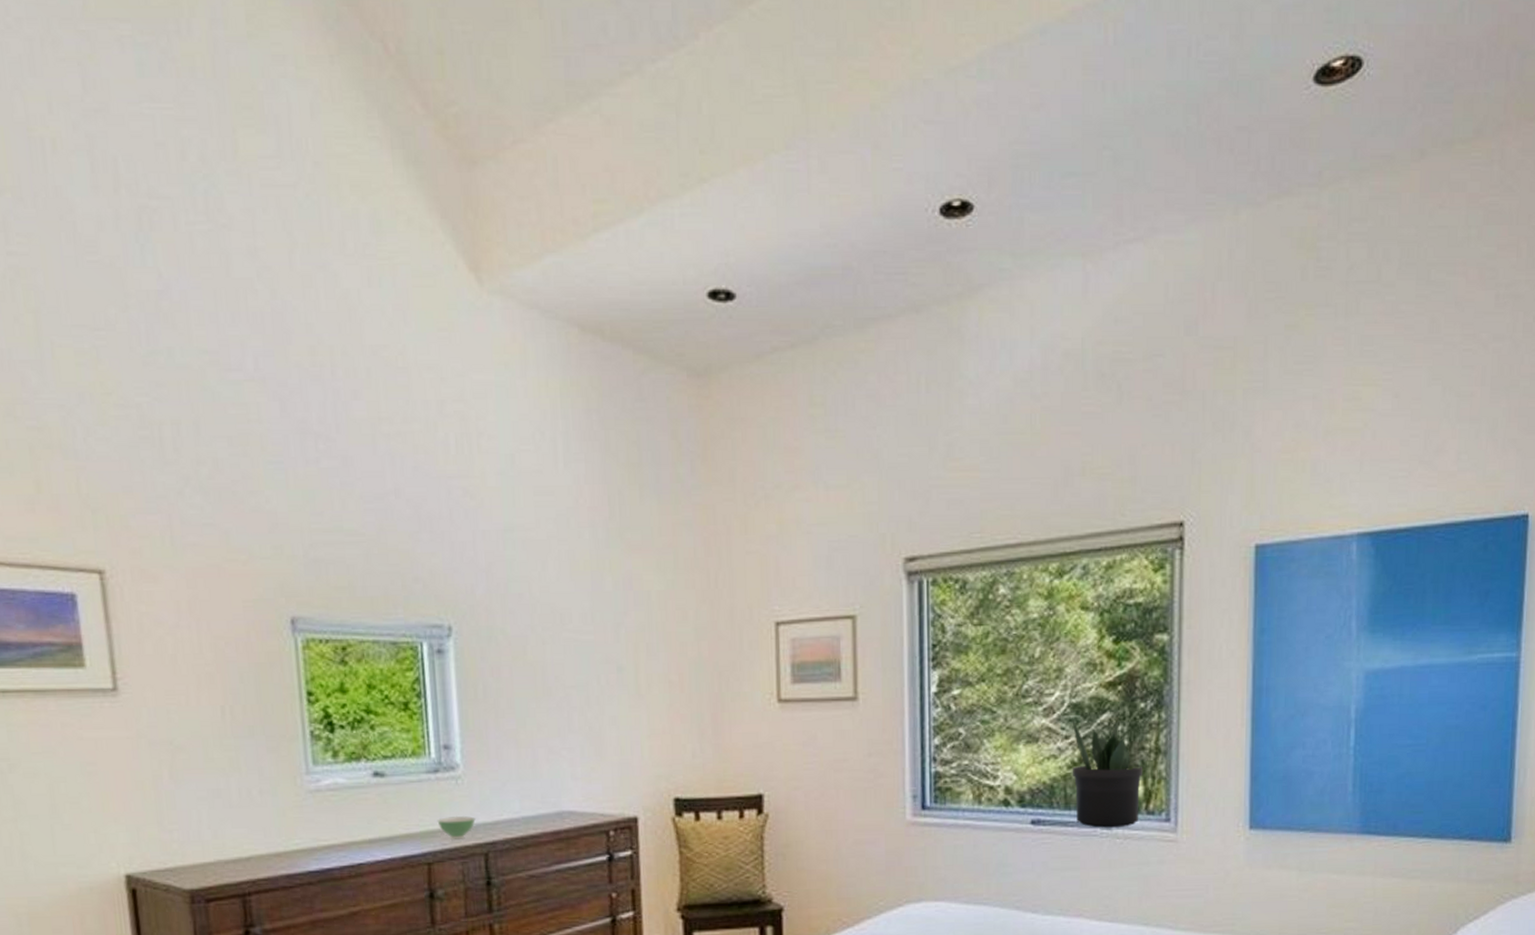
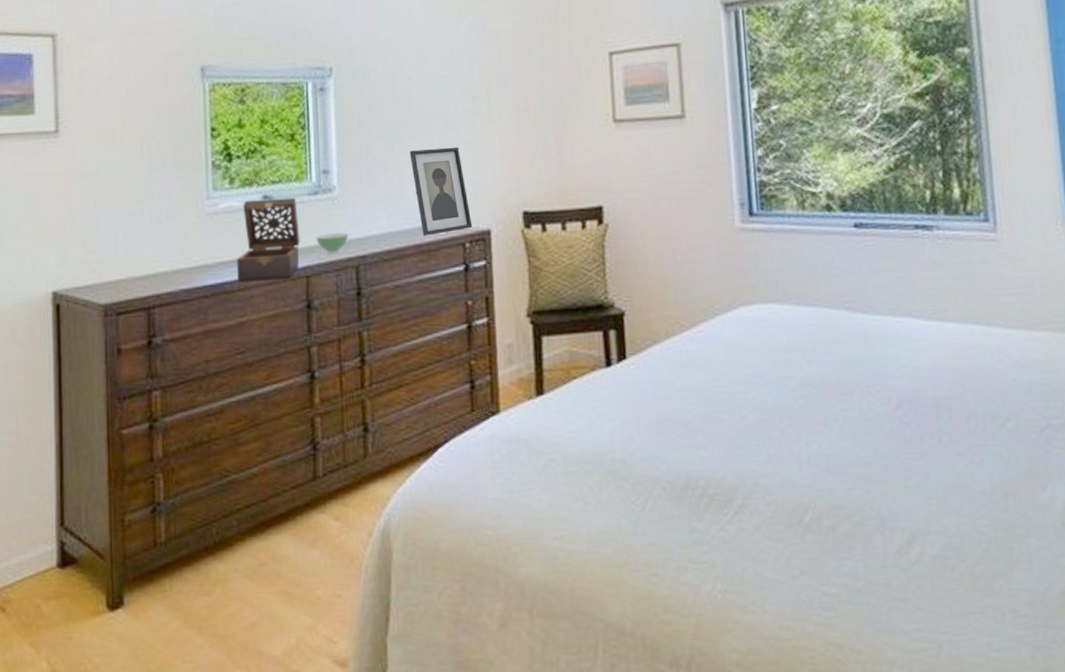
jewelry box: none [345,775,419,869] -> present [237,197,300,283]
picture frame: none [545,724,617,822] -> present [409,147,472,236]
planter: present [1072,718,1143,828] -> none [885,125,958,230]

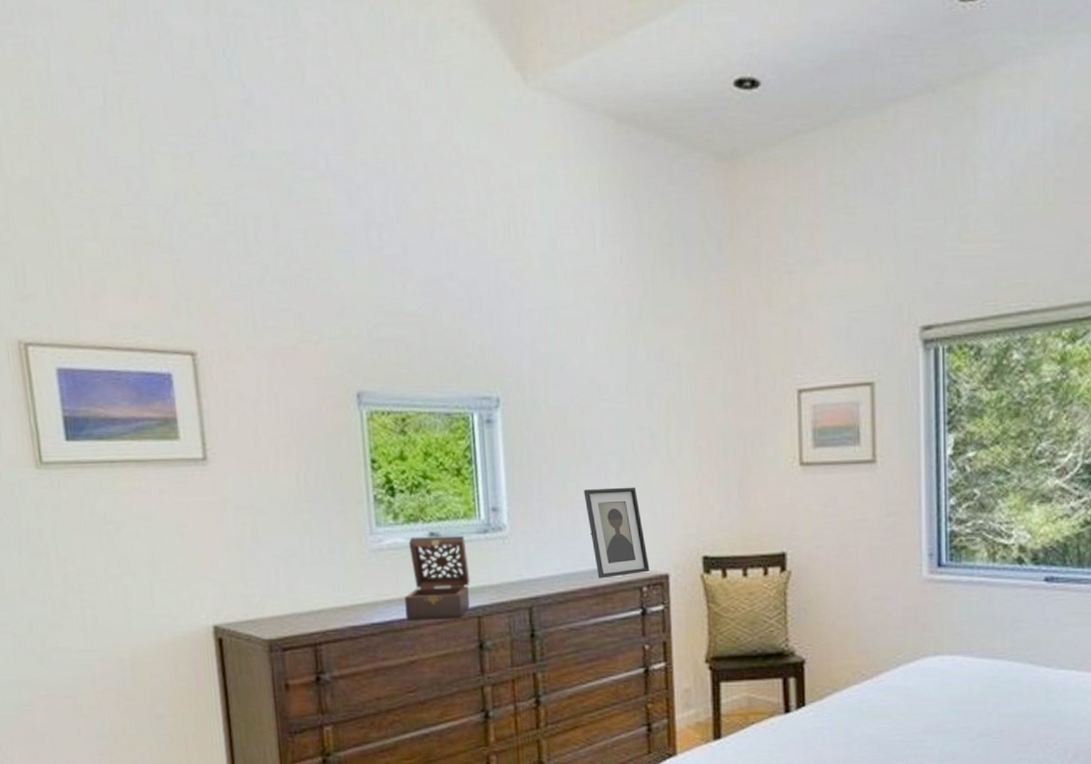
bowl: present [315,233,349,254] -> none [486,573,521,595]

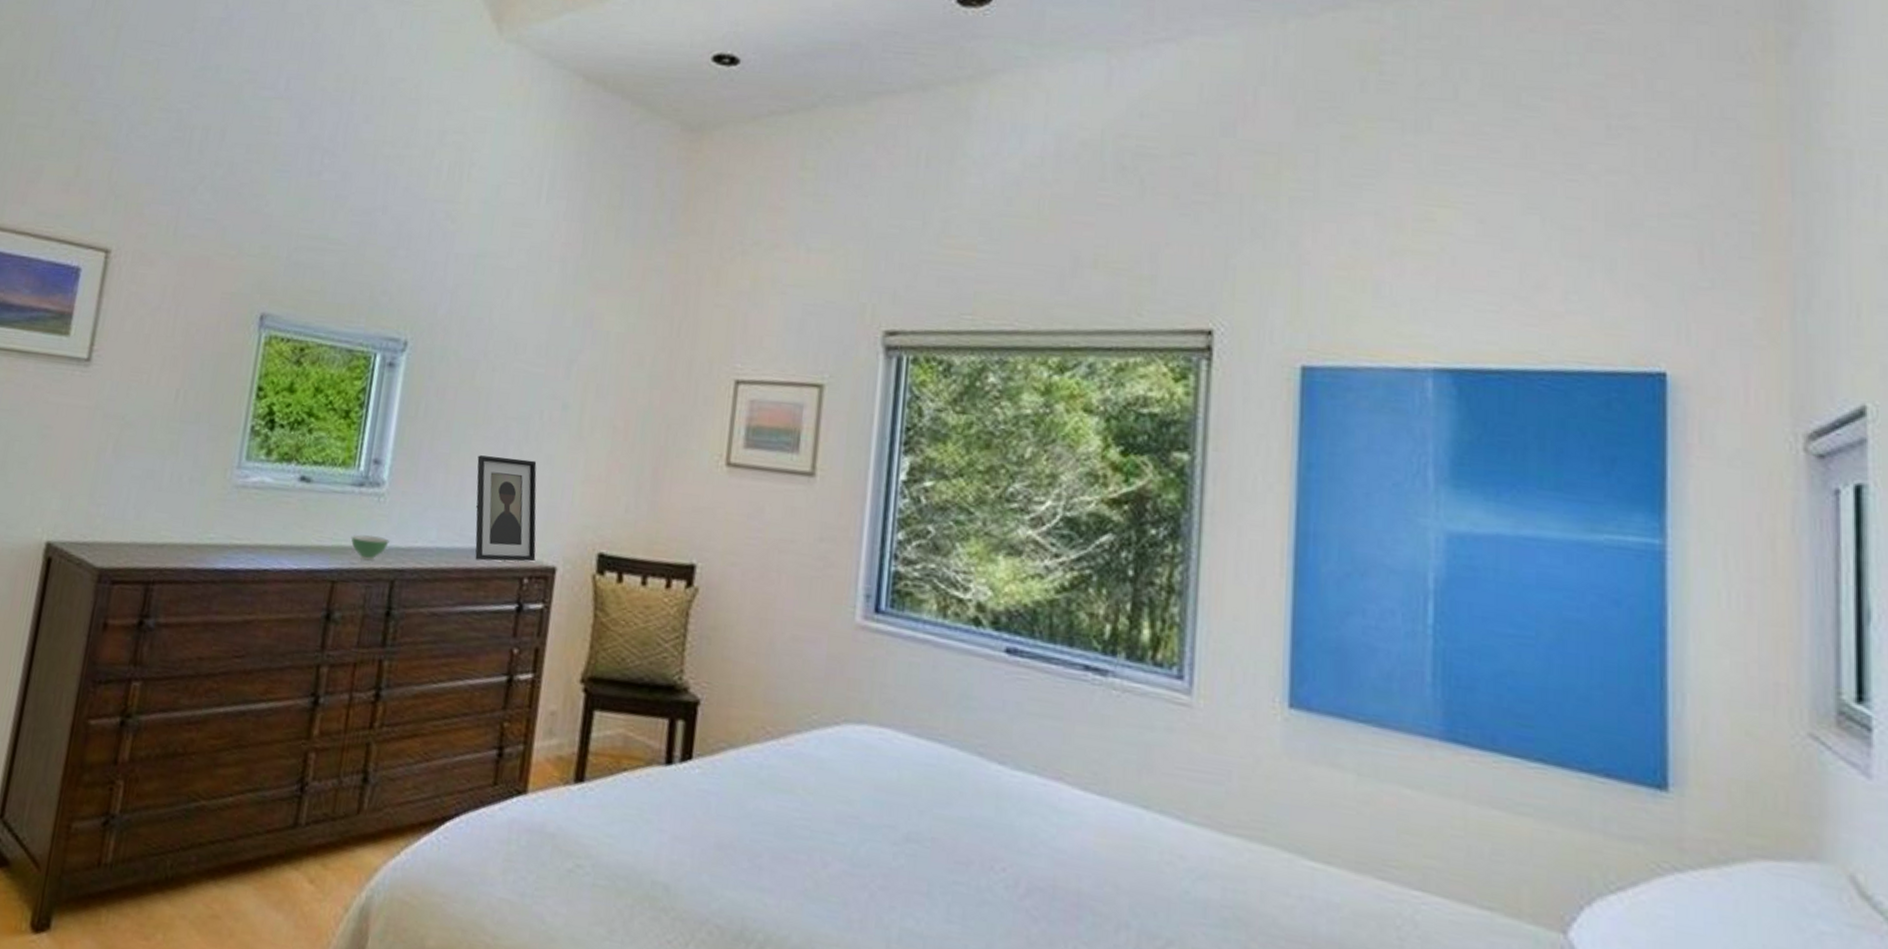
jewelry box: present [404,535,470,622] -> none [253,478,338,581]
bowl: none [486,573,521,595] -> present [351,535,390,561]

